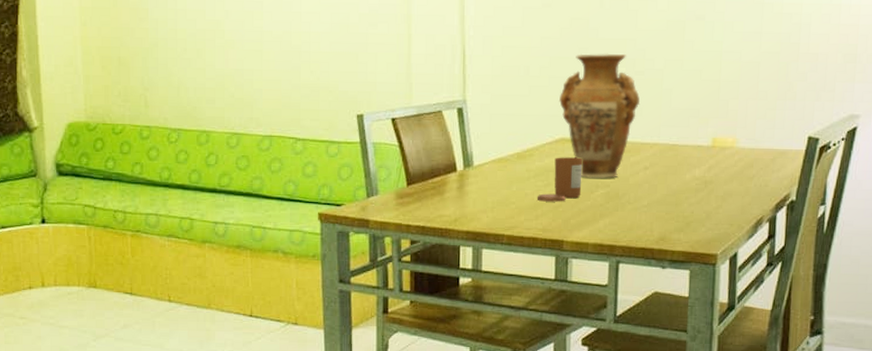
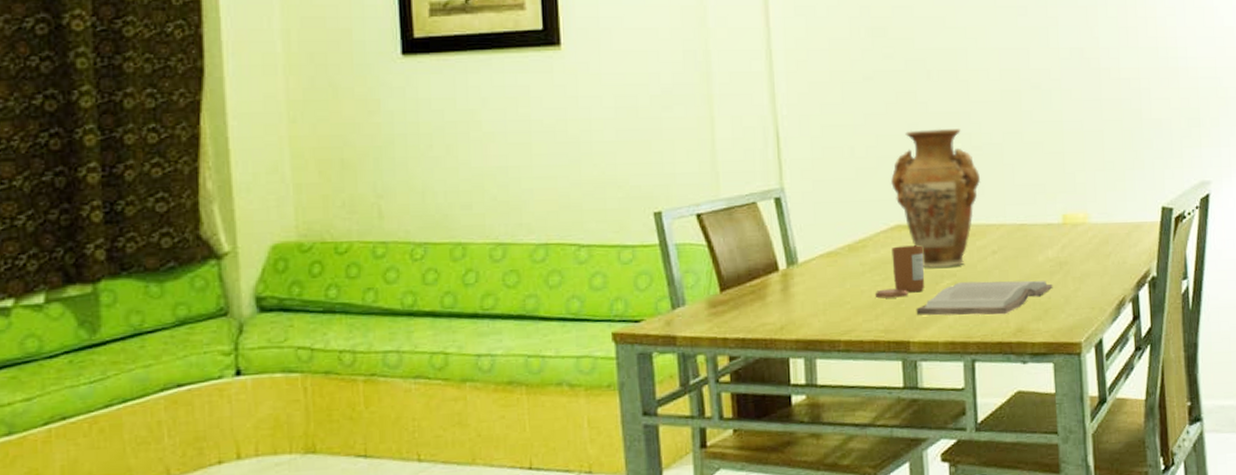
book: none [571,193,697,224] -> present [916,280,1053,316]

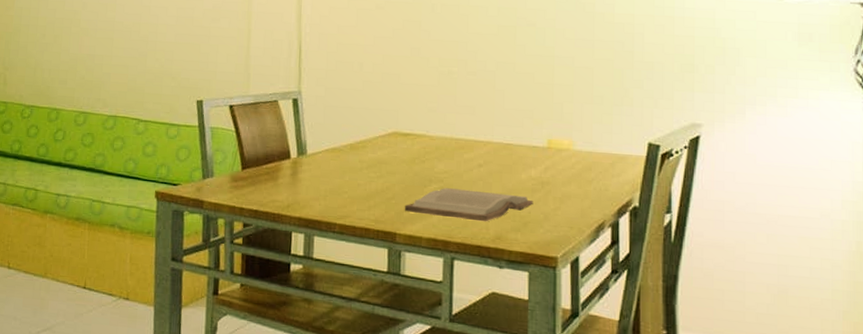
candle: present [875,245,925,299] -> none [369,150,416,194]
vase: present [890,128,981,268] -> none [391,53,473,174]

